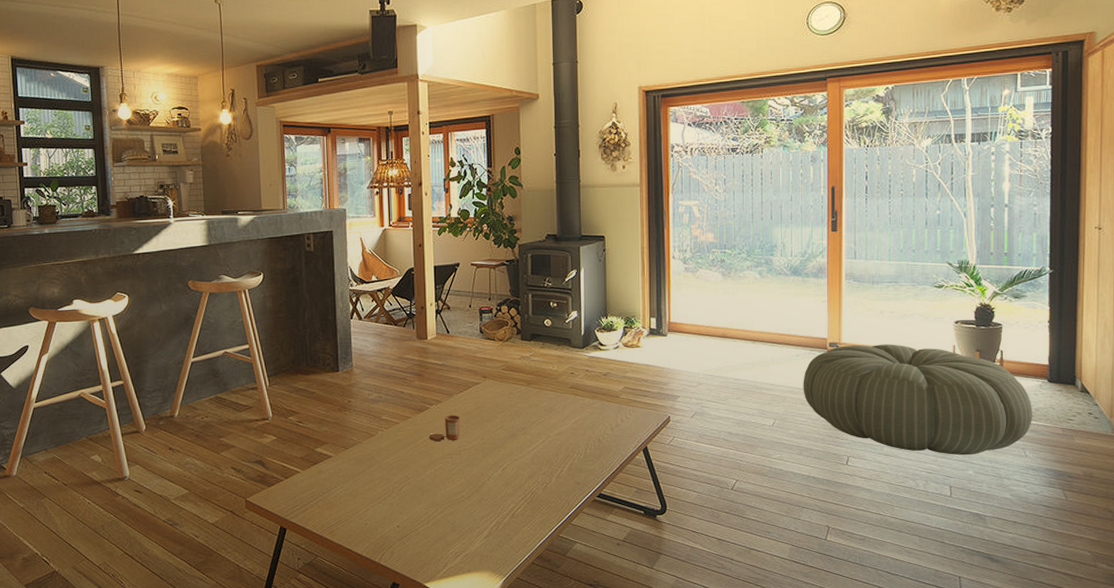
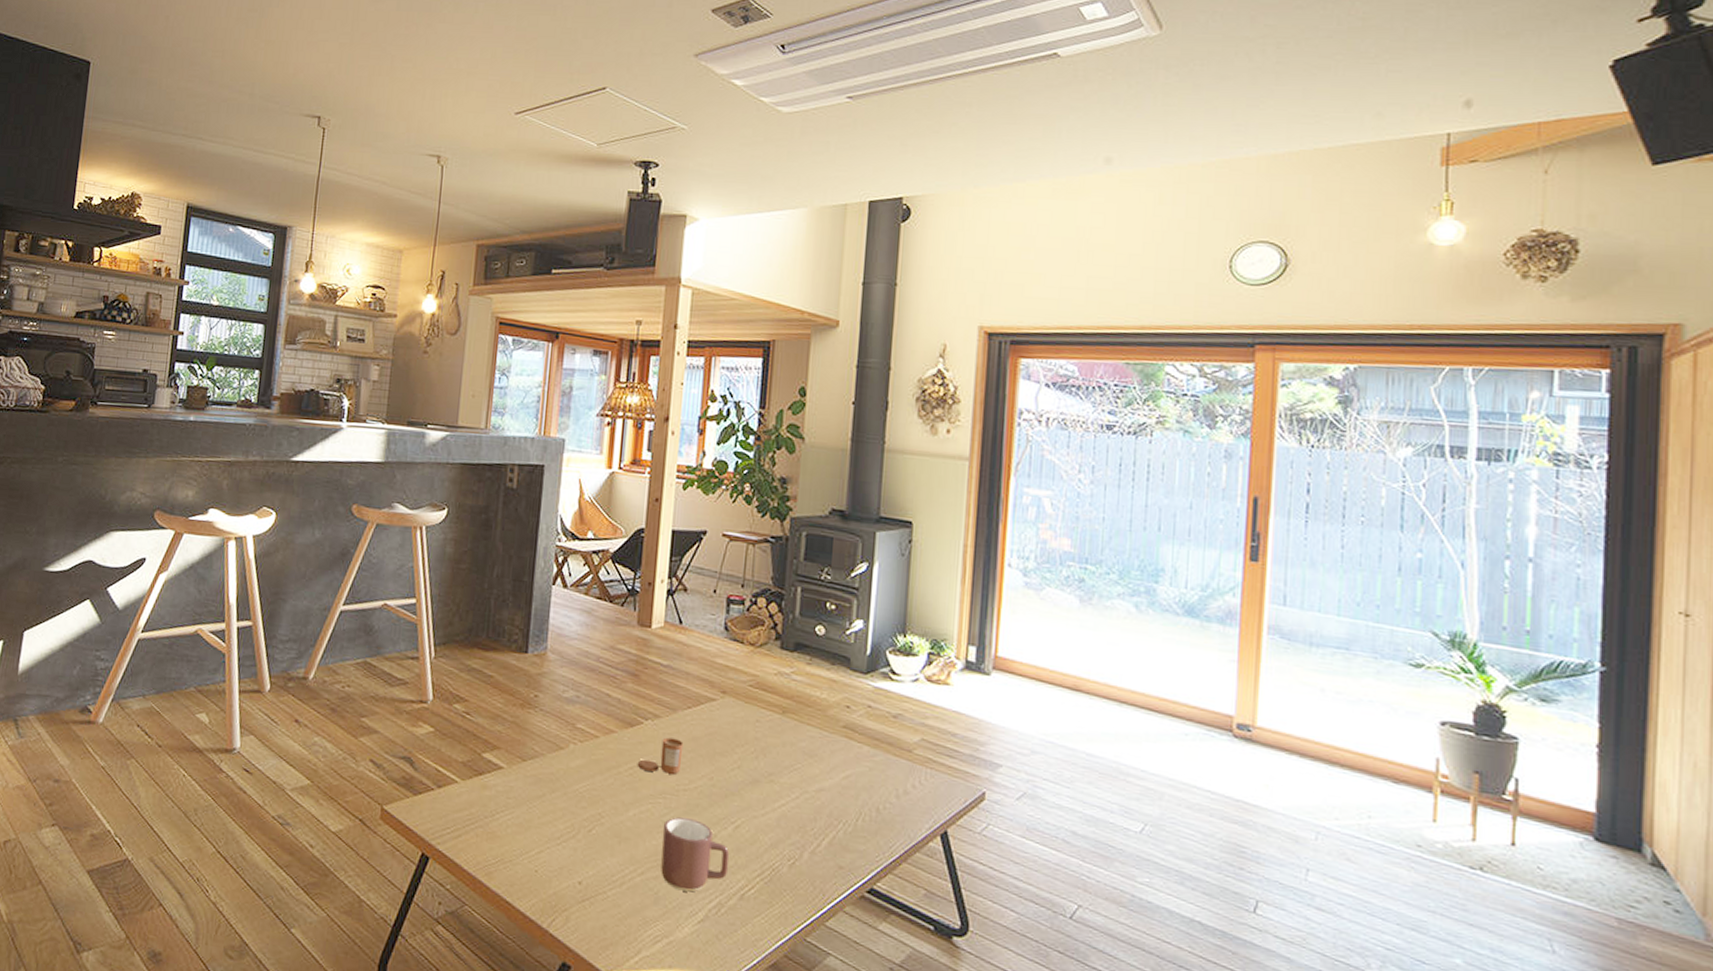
mug: none [452,469,502,519] -> present [660,817,730,893]
pouf: present [803,344,1032,456] -> none [1191,730,1566,935]

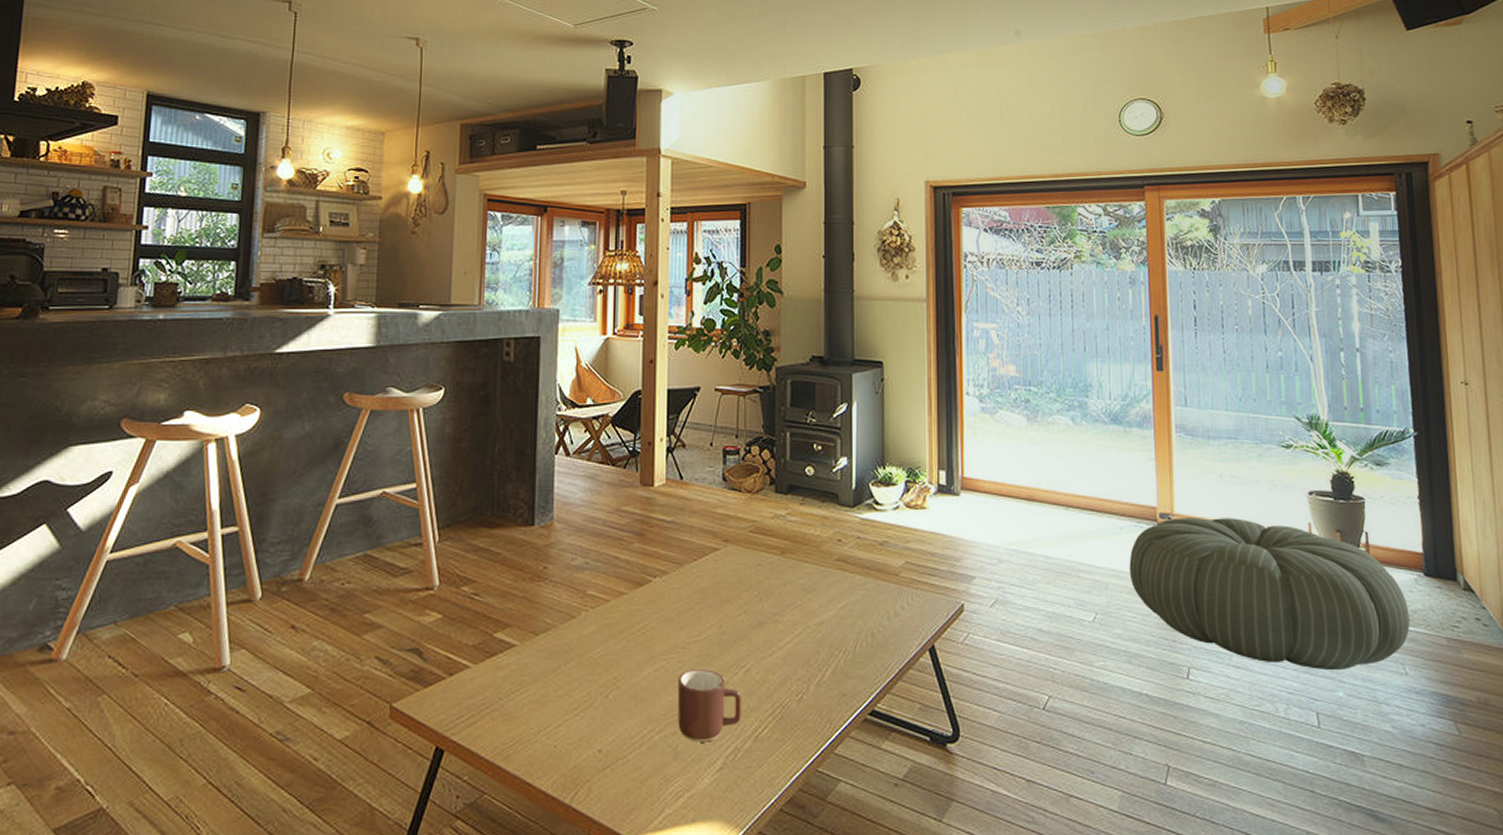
candle: present [637,737,684,774] -> none [648,592,692,628]
pouf: none [1191,730,1566,935] -> present [1129,516,1410,671]

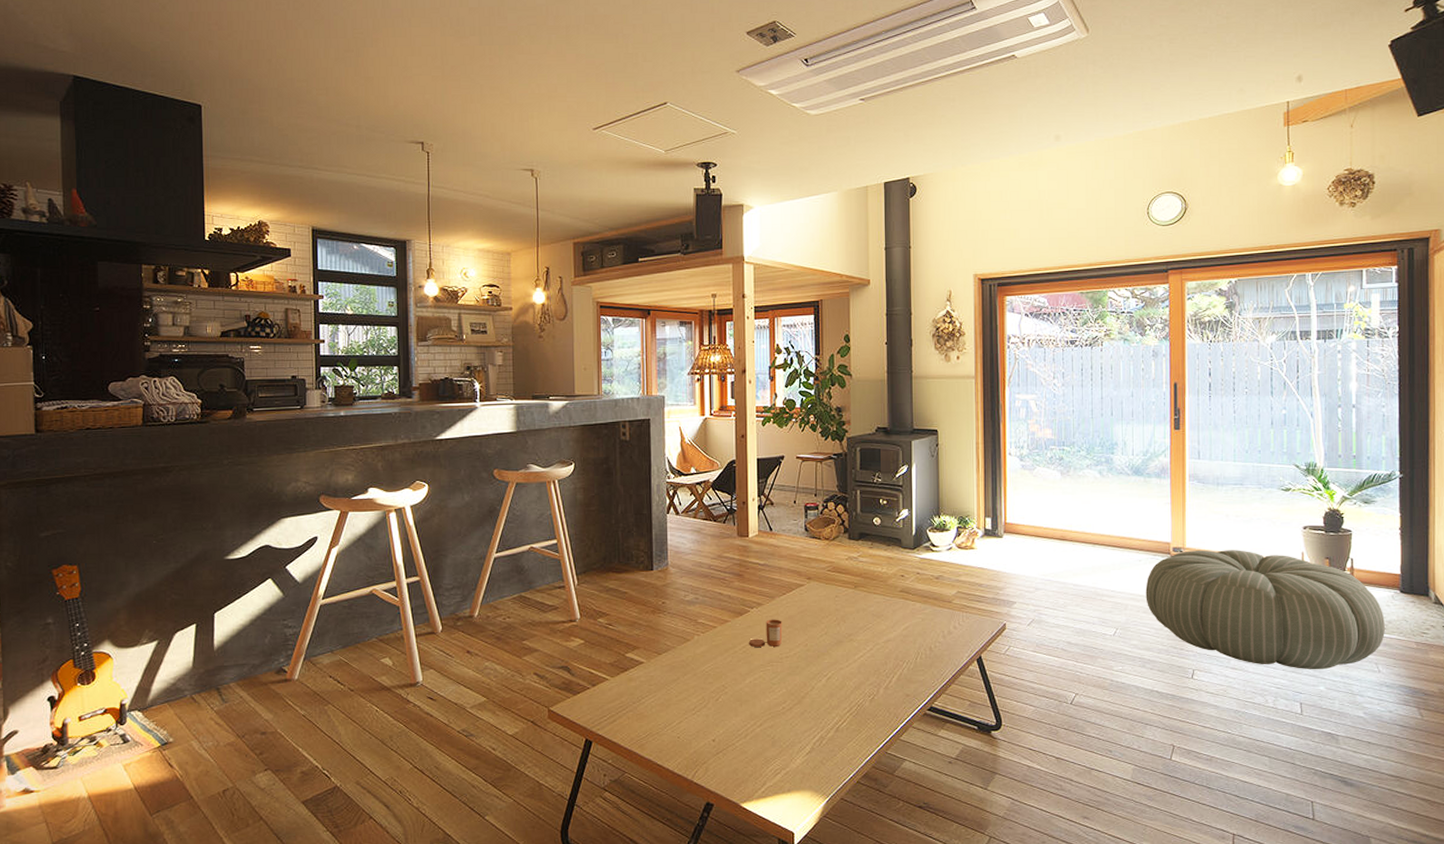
candle: none [648,592,692,628] -> present [748,619,783,647]
mug: present [677,669,742,742] -> none [773,678,826,733]

